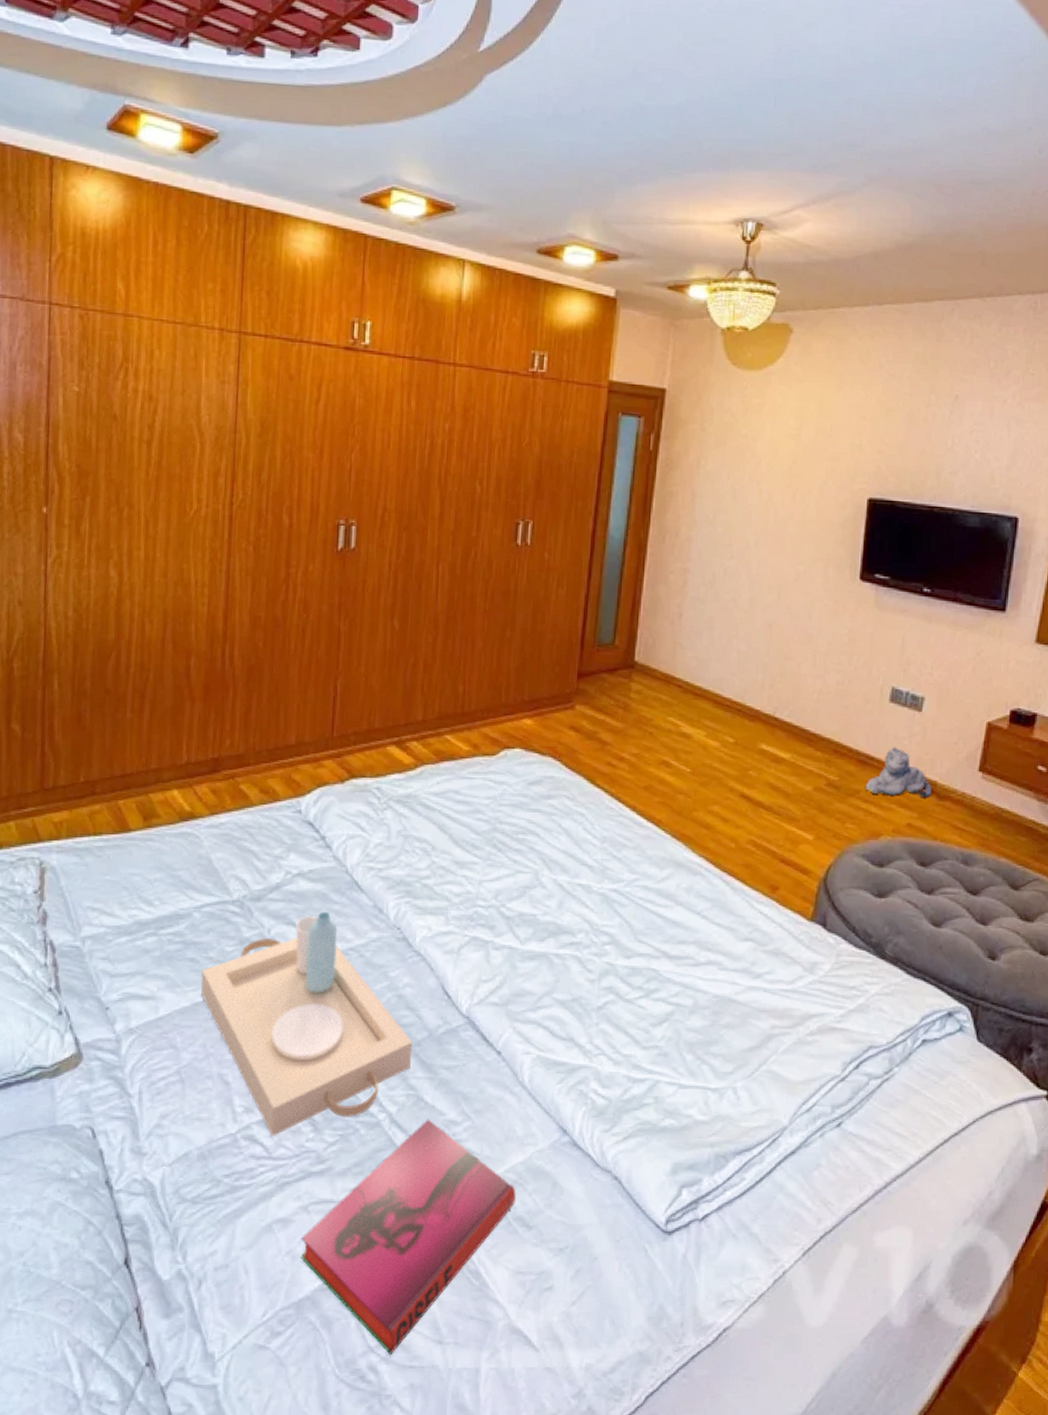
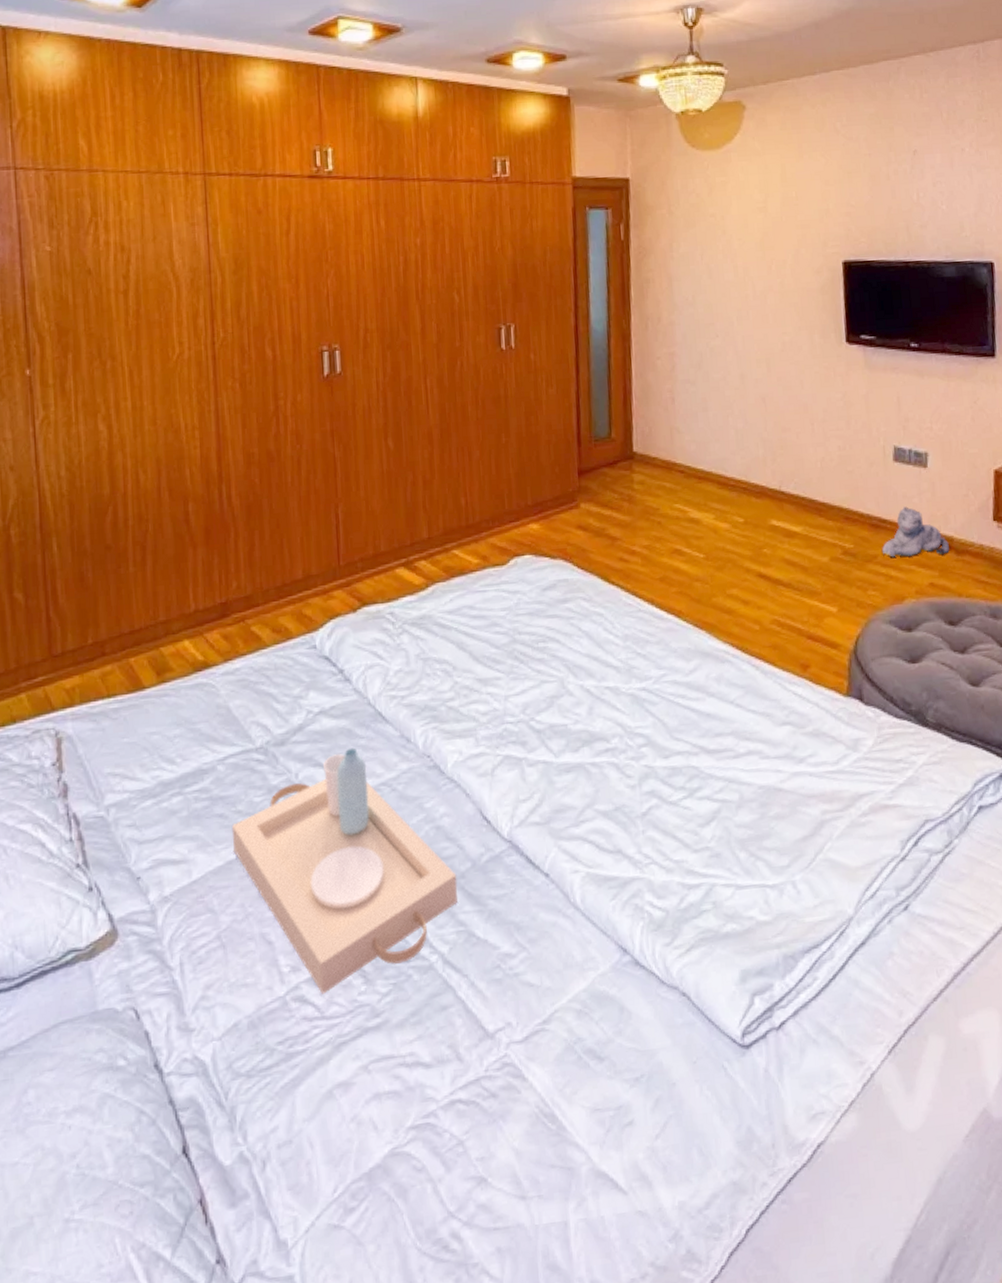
hardback book: present [300,1119,516,1355] -> none [364,955,583,1218]

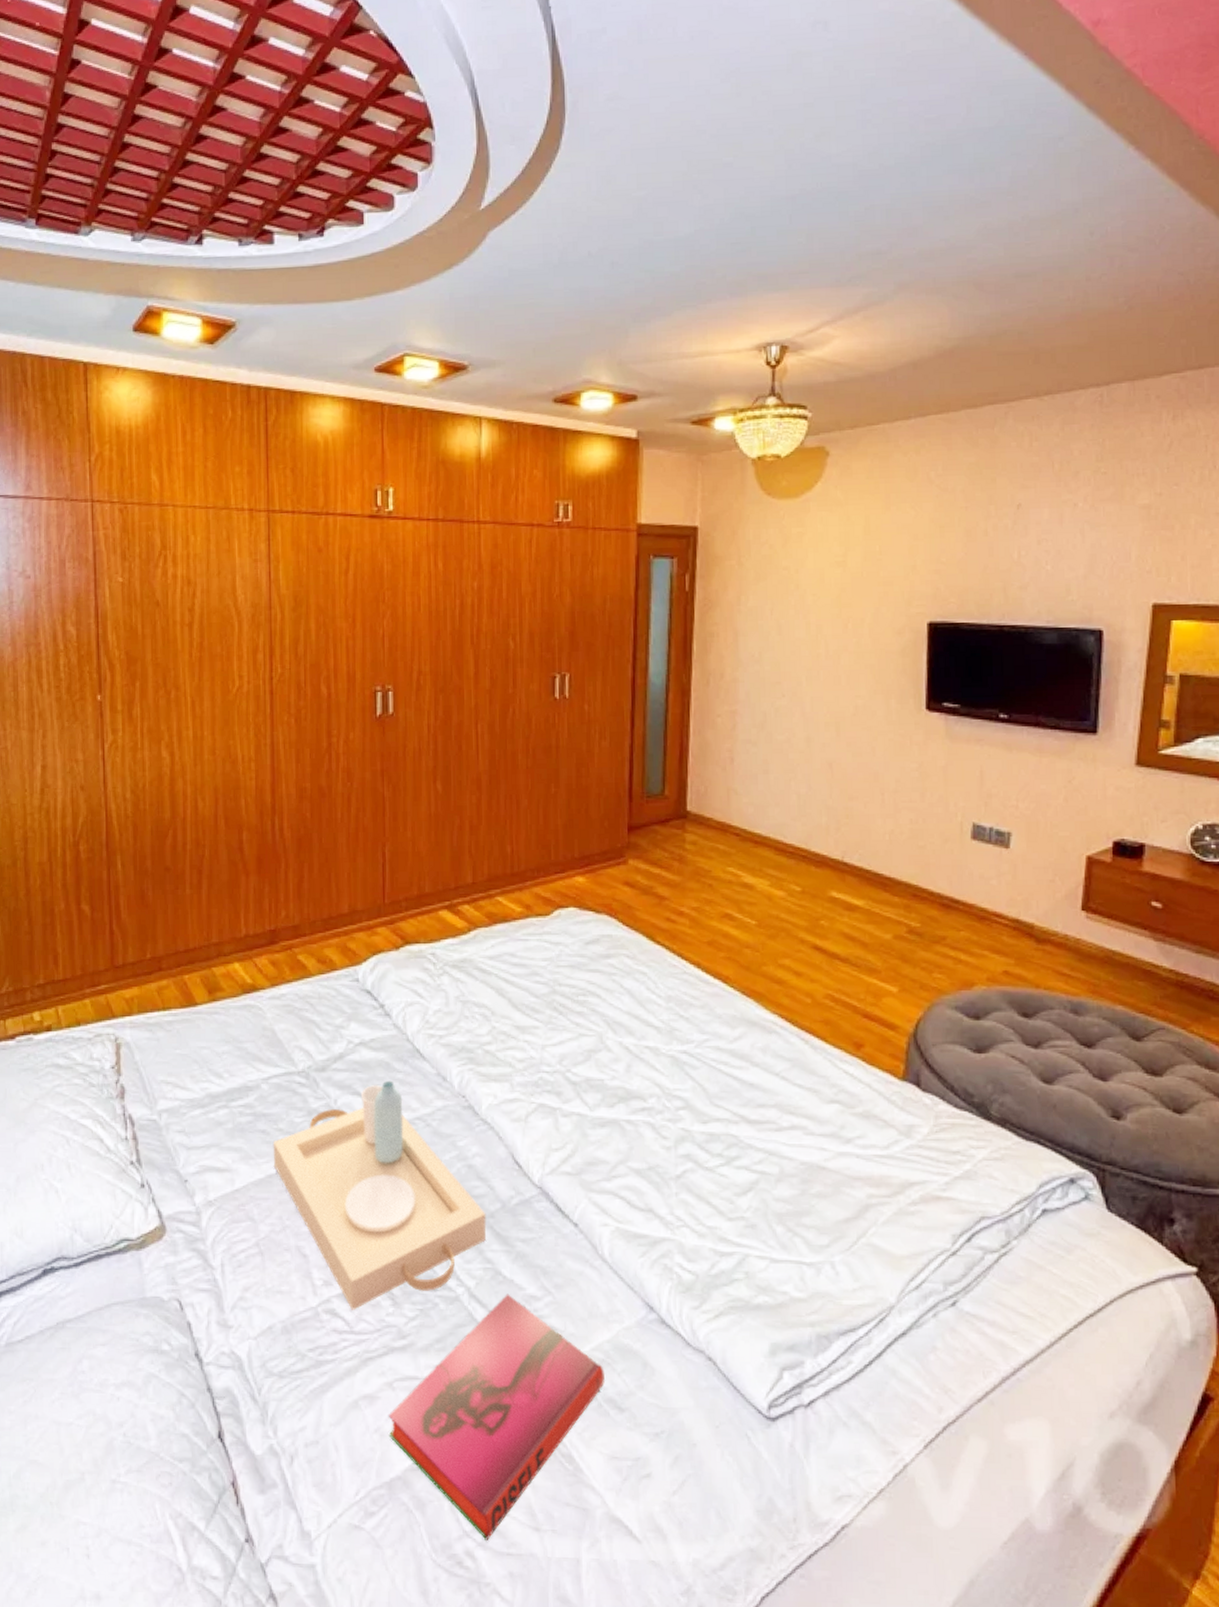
hardback book: none [364,955,583,1218] -> present [388,1294,605,1540]
plush toy: present [881,506,949,557] -> none [951,888,1029,941]

